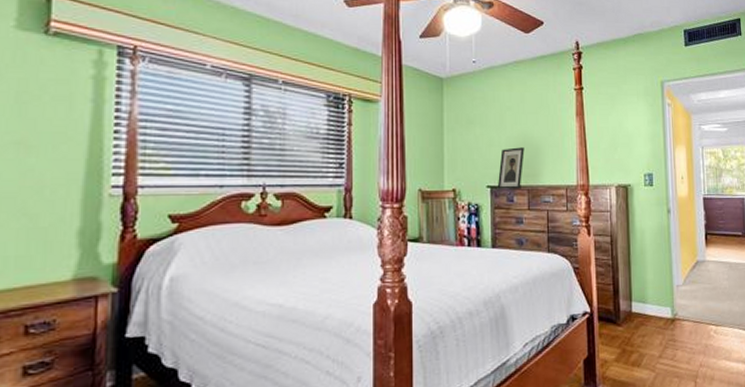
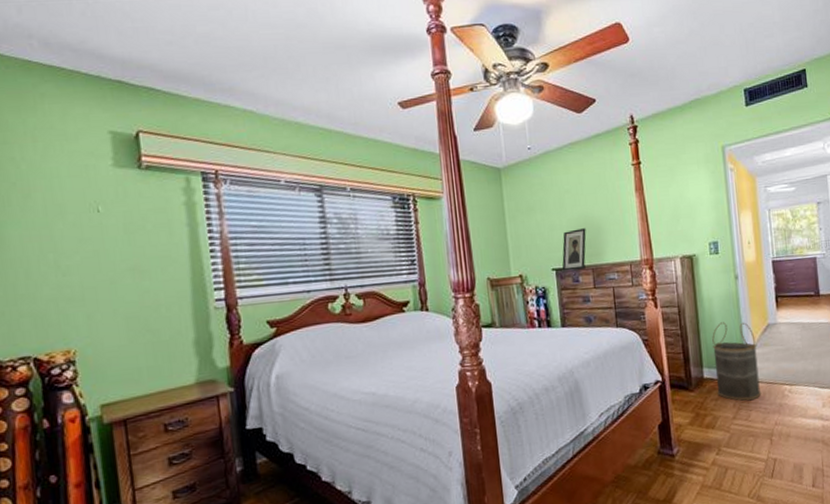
basket: none [642,255,688,340] -> present [712,322,762,401]

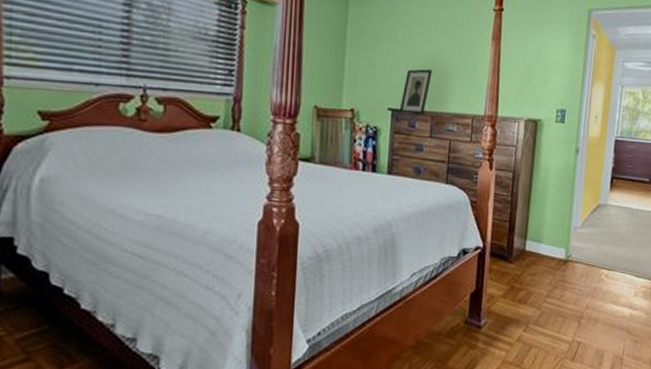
basket: present [712,322,762,401] -> none [536,195,584,280]

